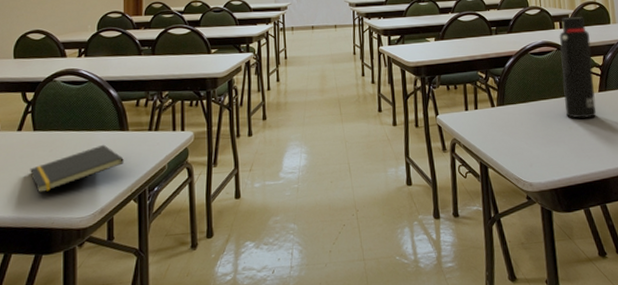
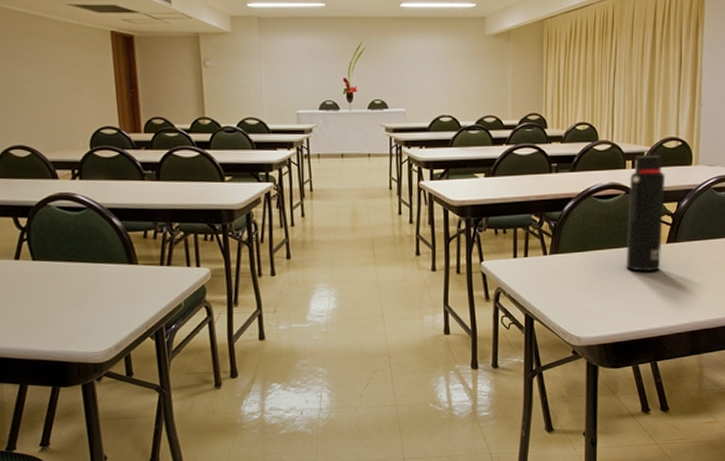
notepad: present [30,144,124,194] -> none [34,278,136,326]

